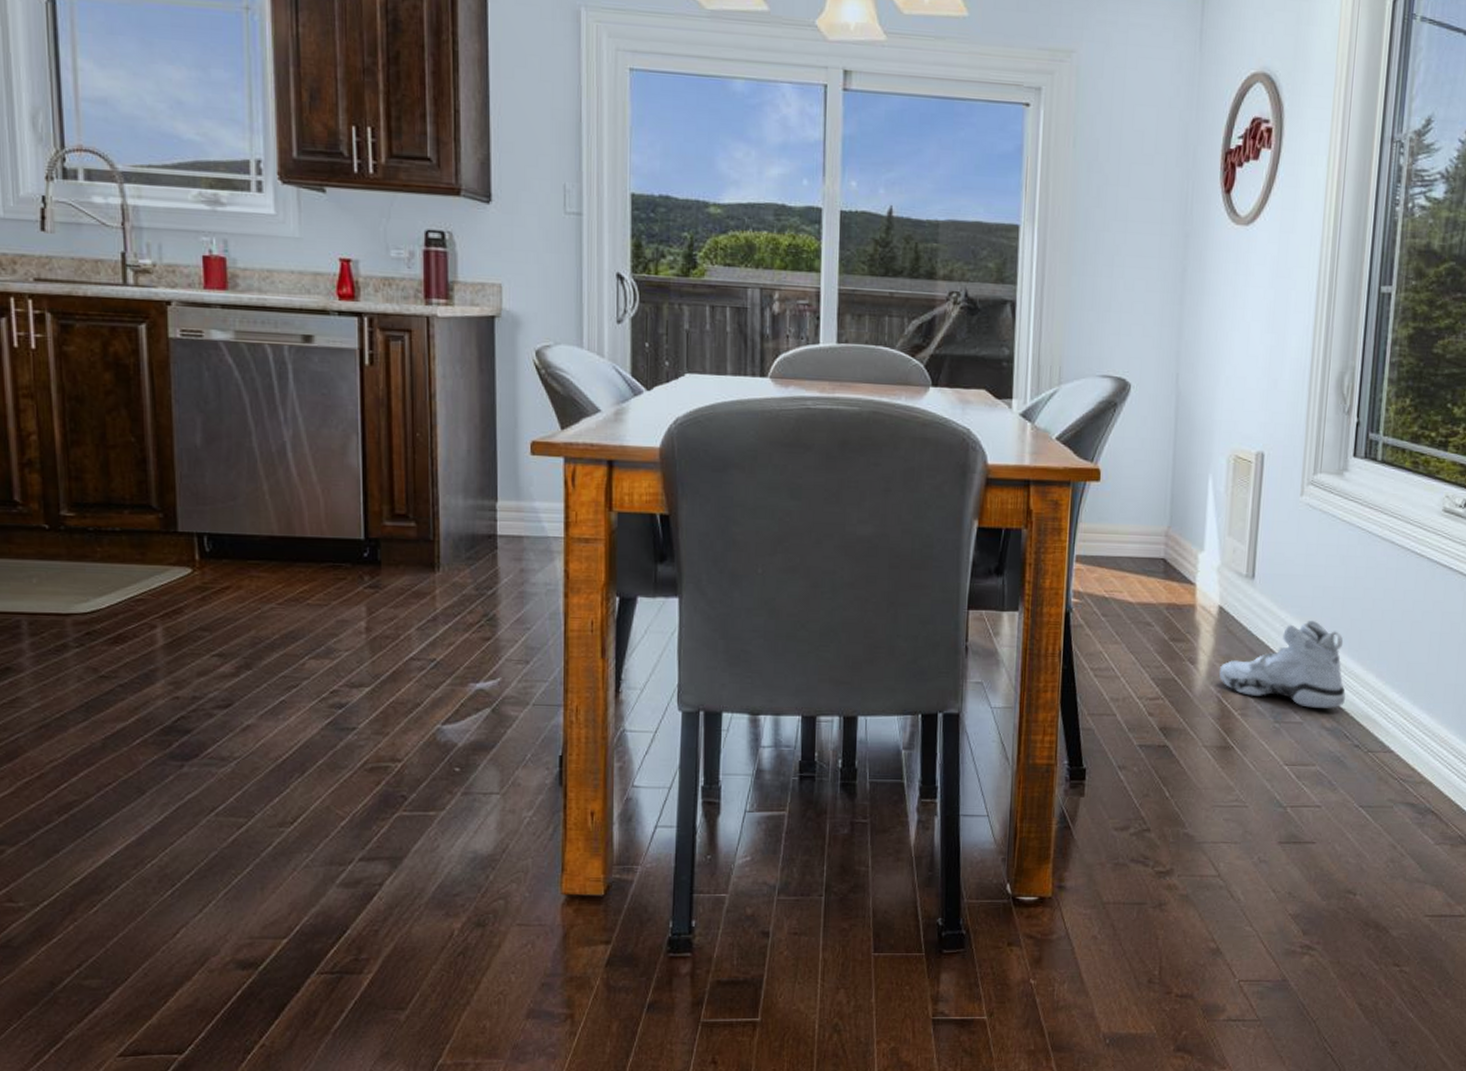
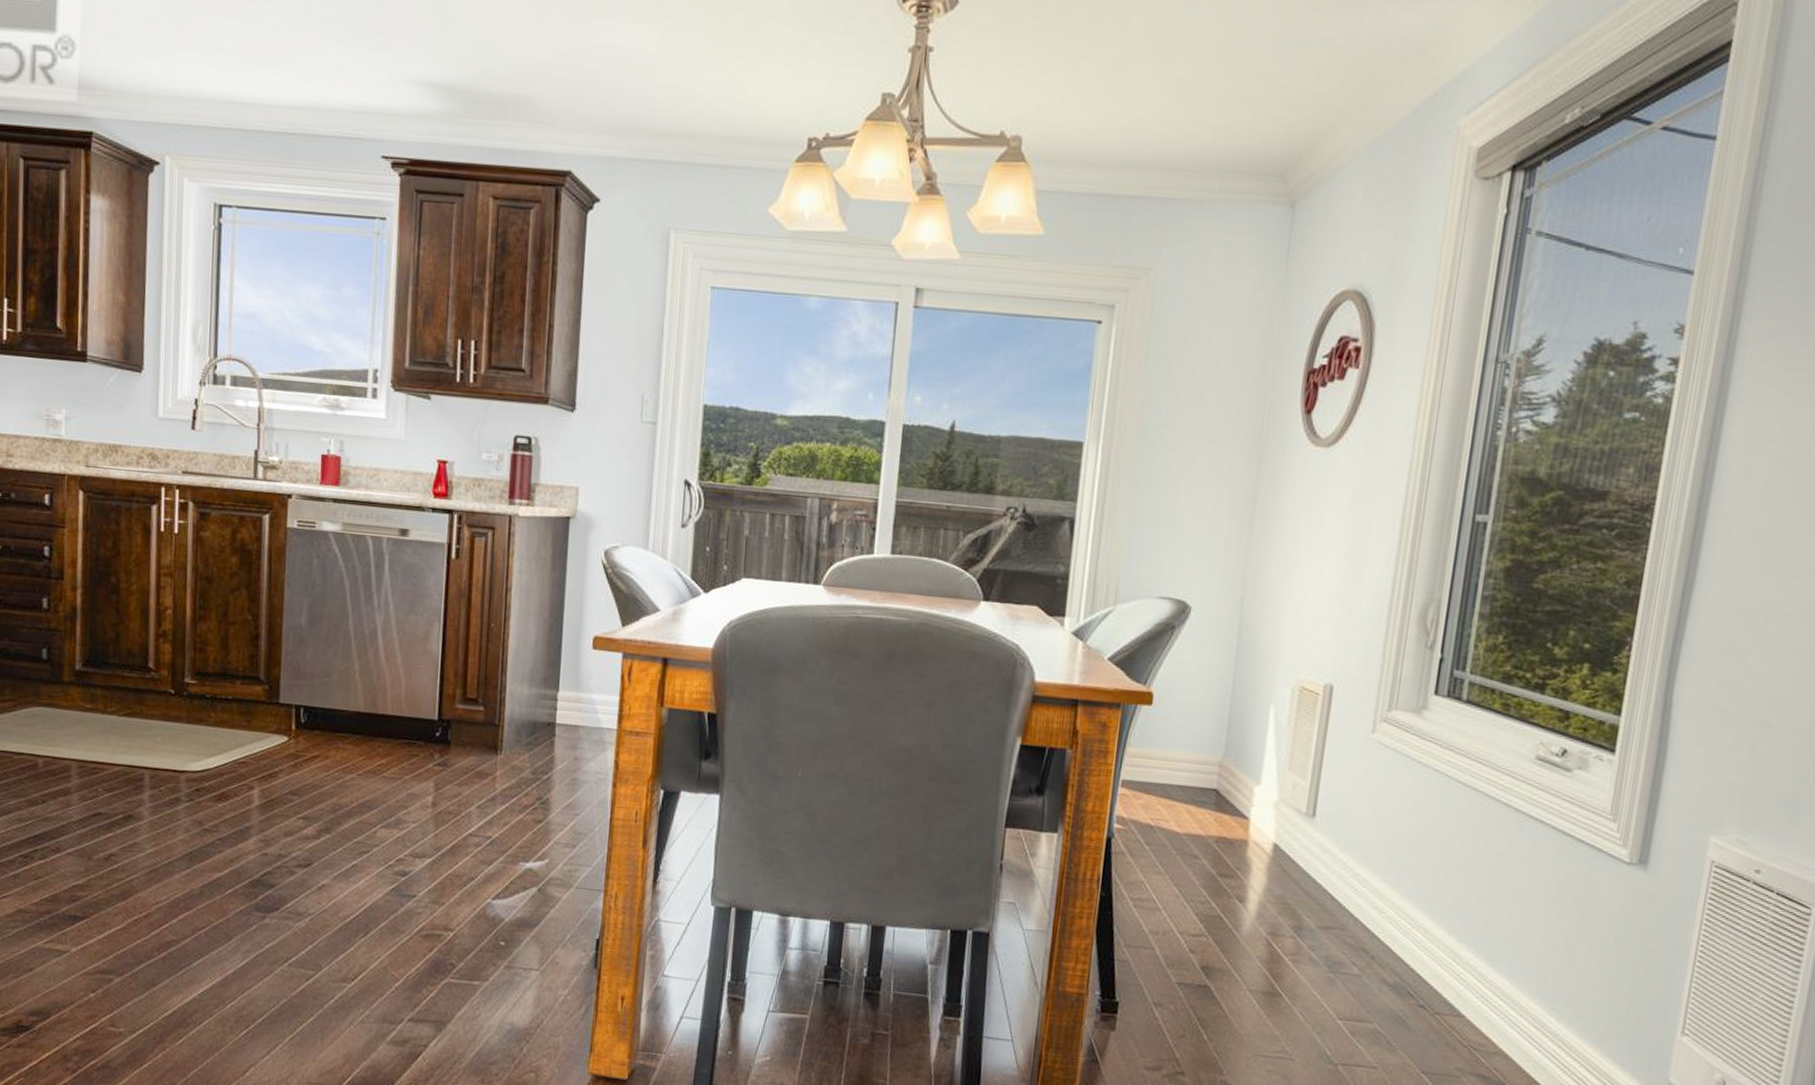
sneaker: present [1218,620,1346,708] -> none [1269,865,1413,963]

